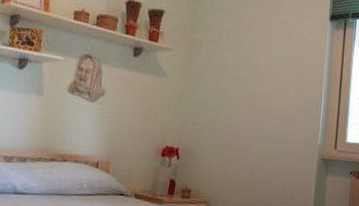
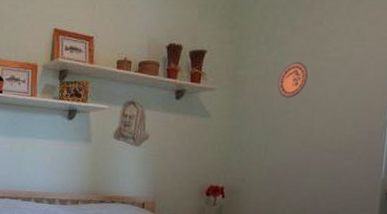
decorative plate: none [230,31,257,64] -> present [277,62,308,98]

